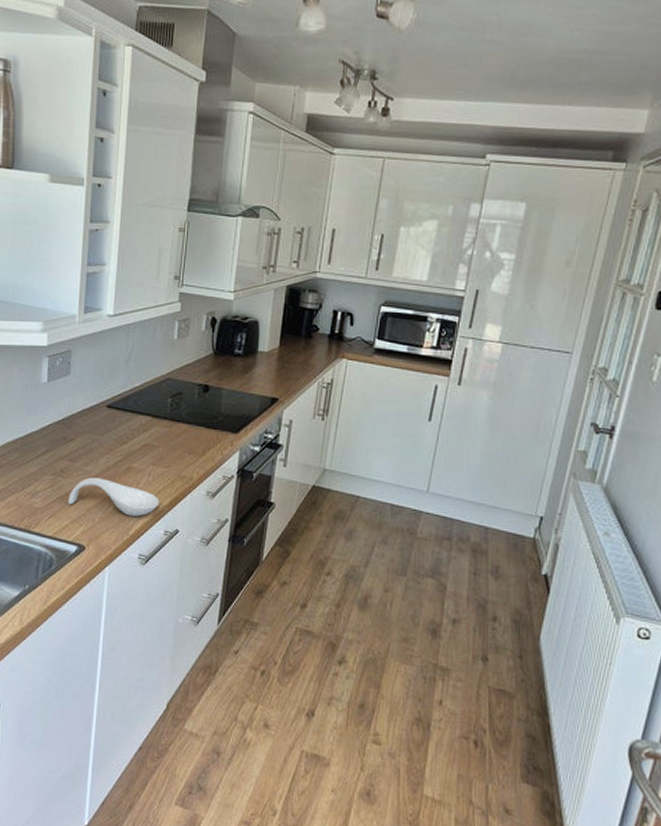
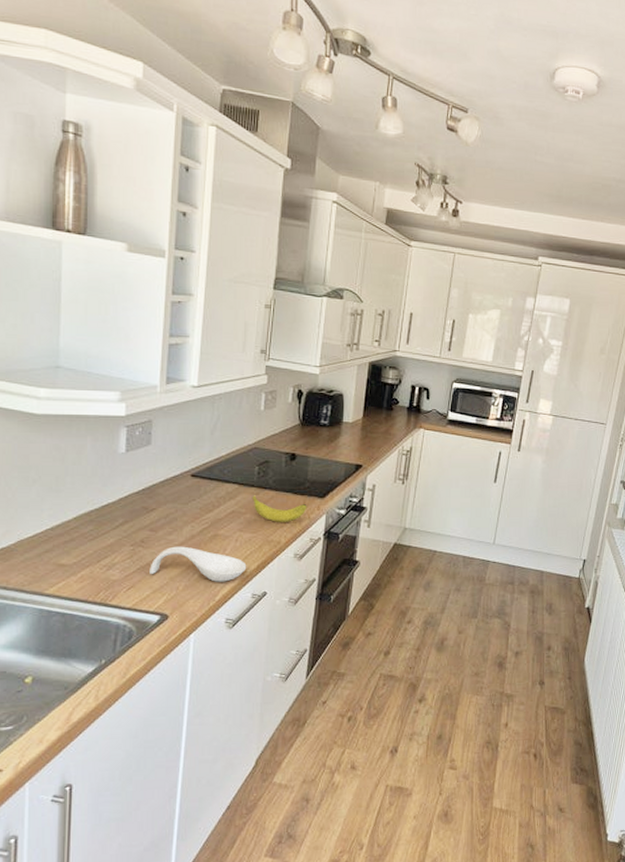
banana: none [164,428,220,458] -> present [251,495,307,522]

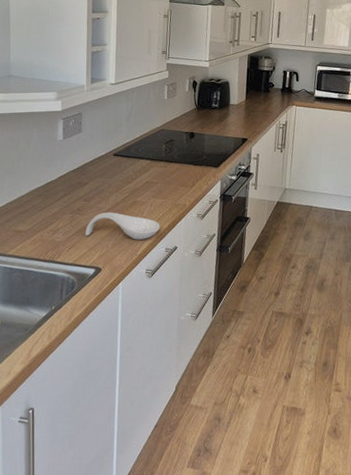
banana: present [251,495,307,522] -> none [161,168,206,189]

